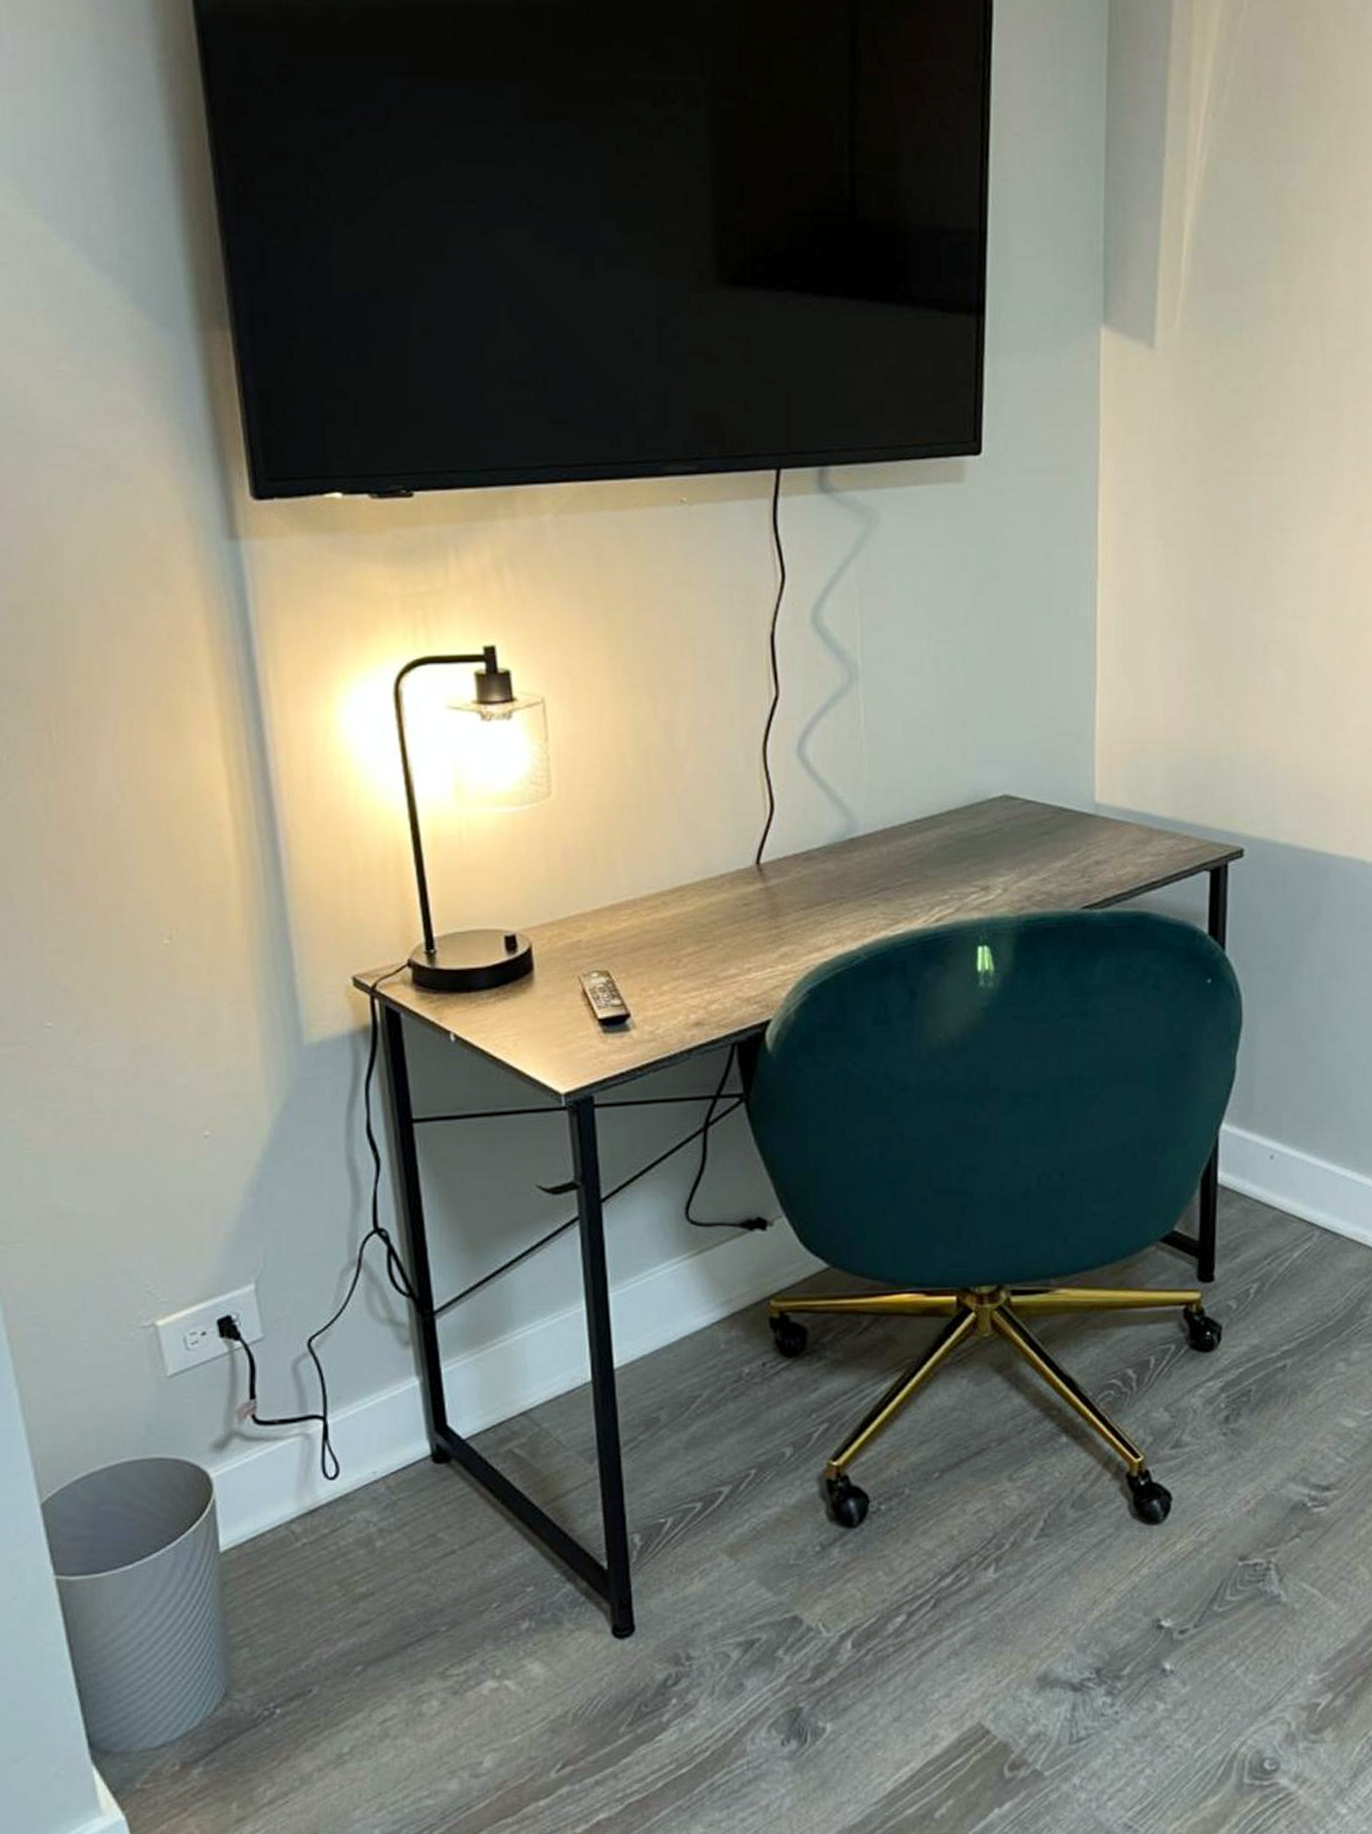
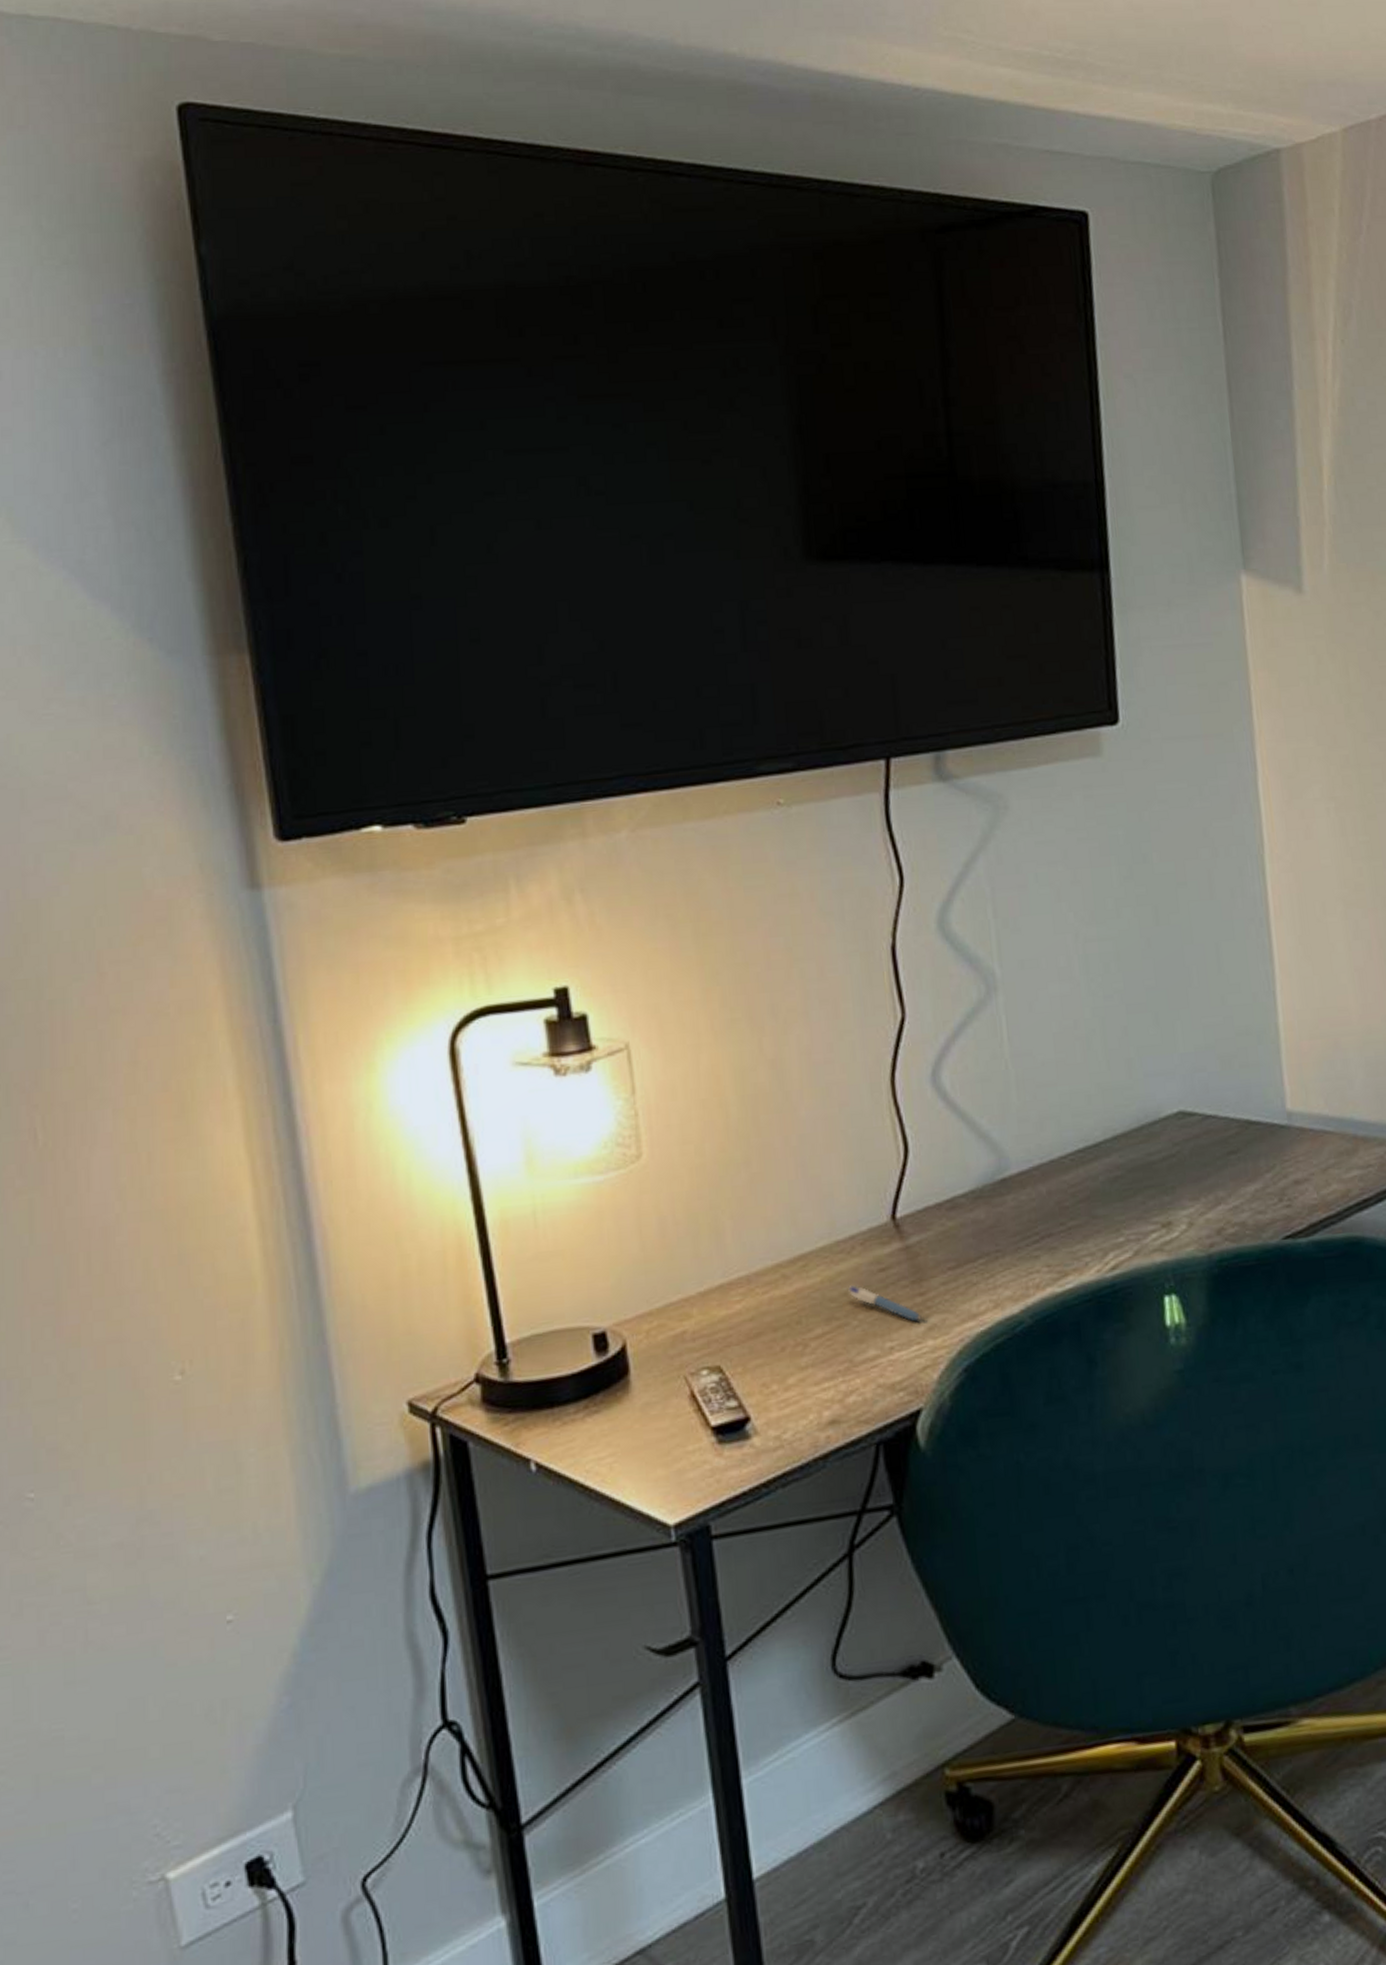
pen: none [717,915,776,949] -> present [848,1285,922,1322]

